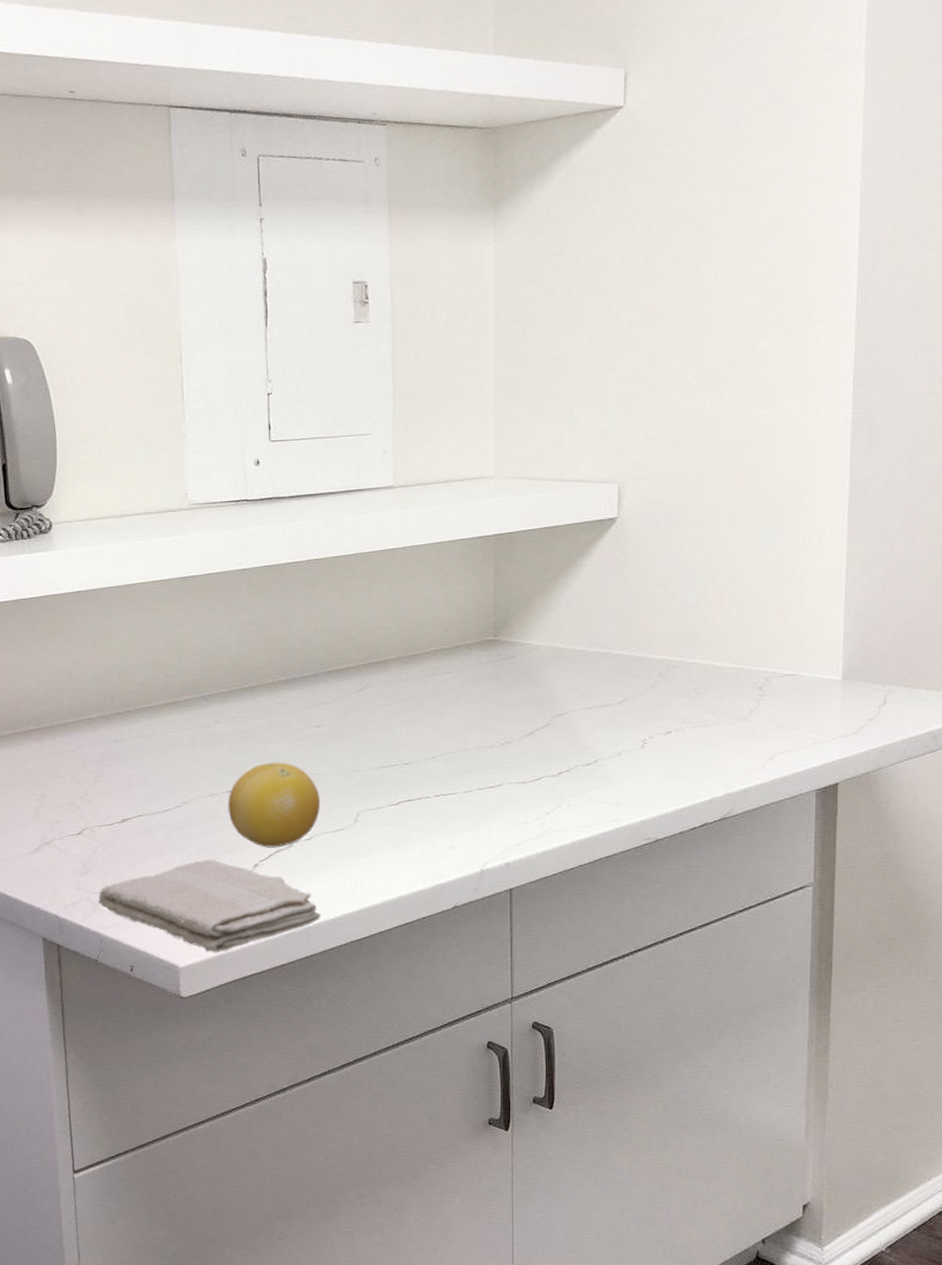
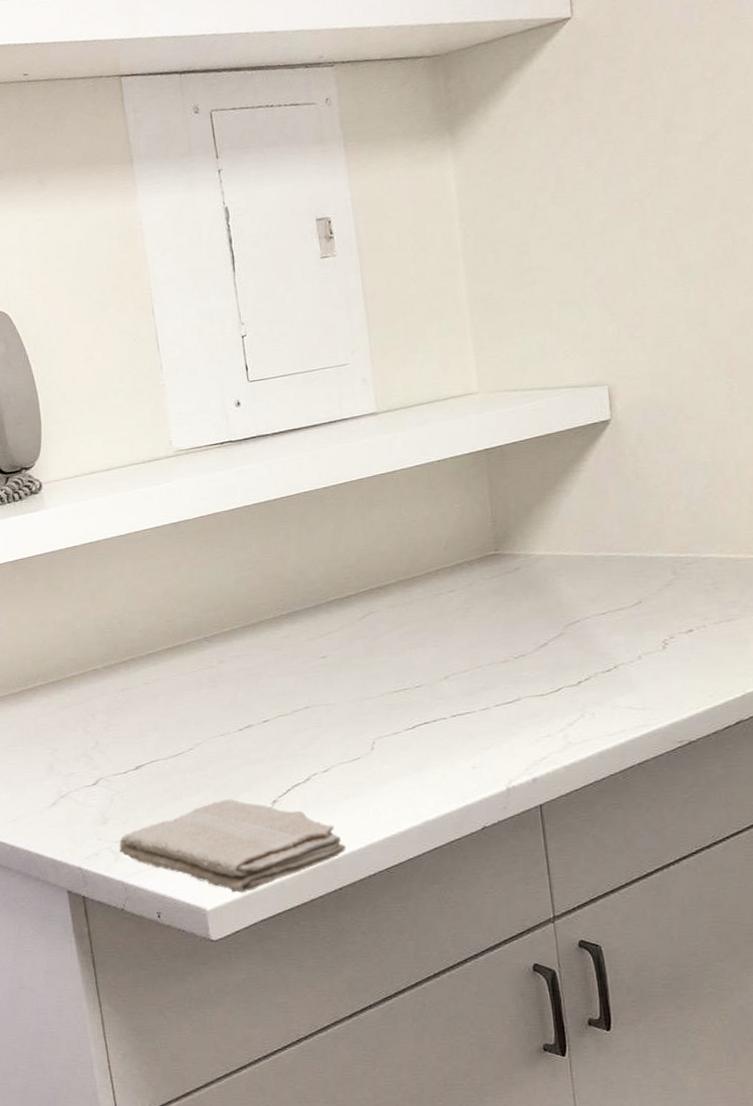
fruit: present [228,762,320,848] -> none [240,695,335,783]

